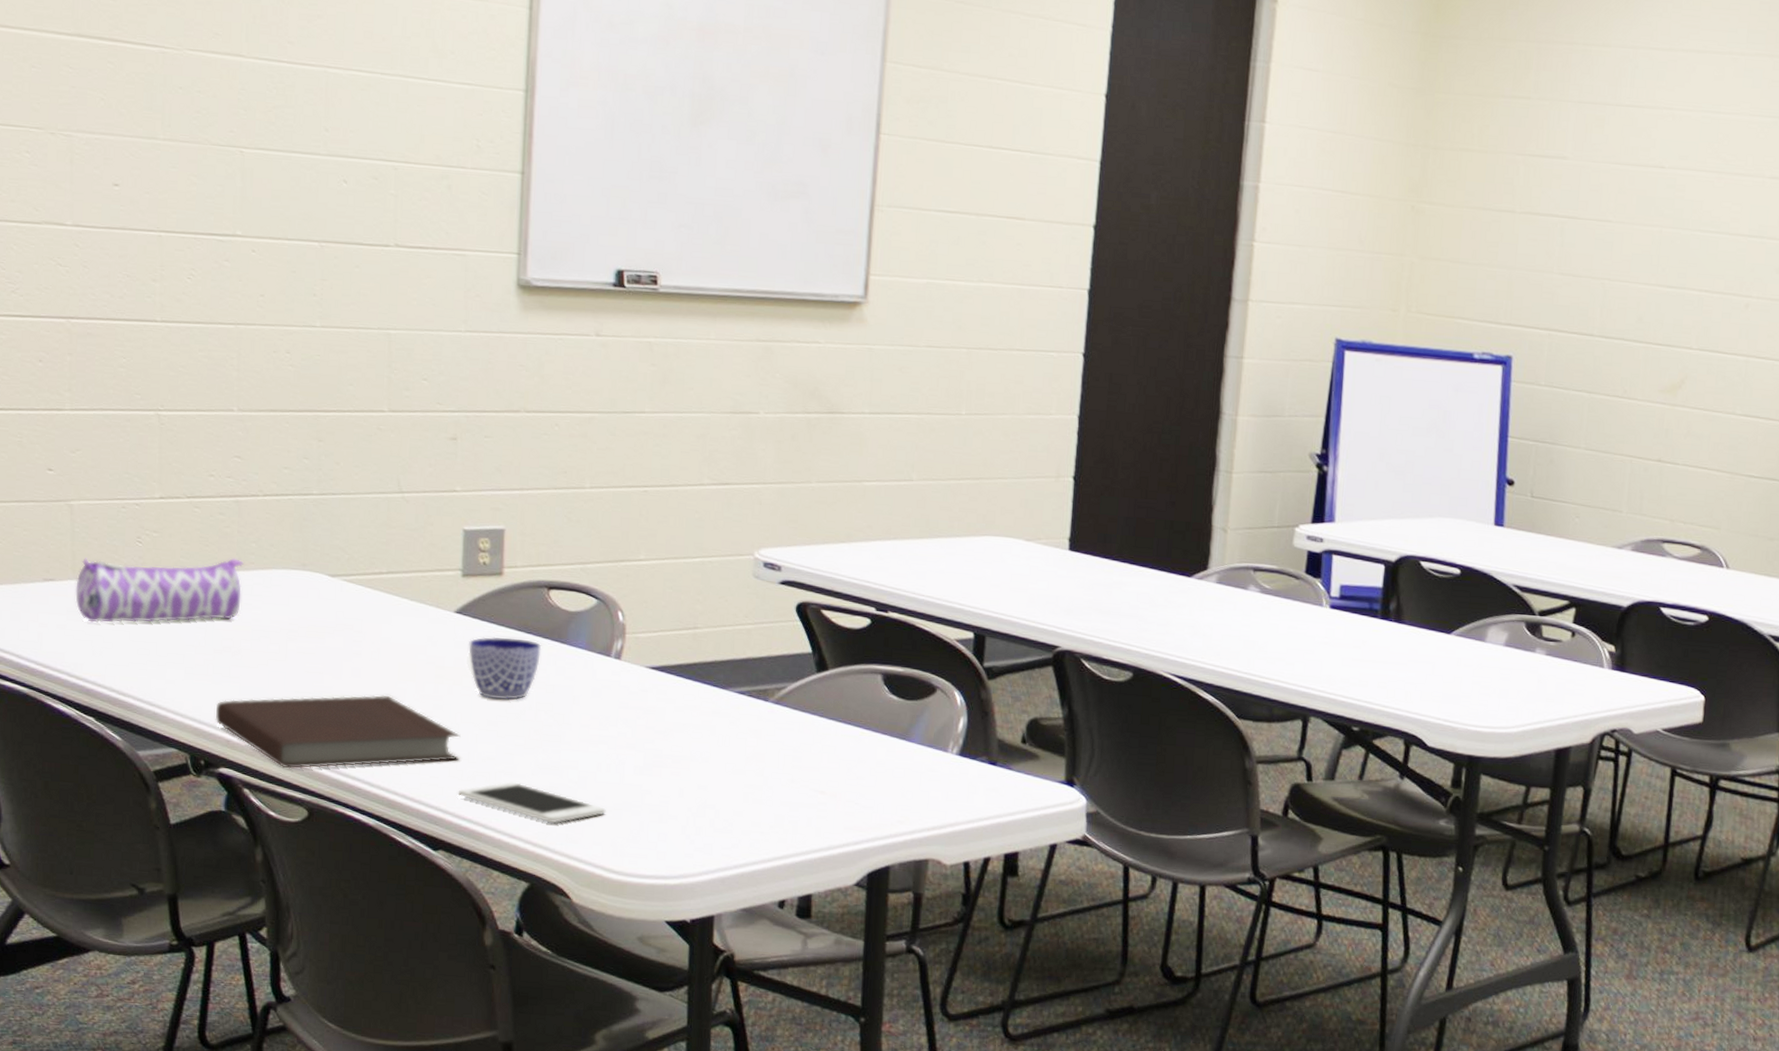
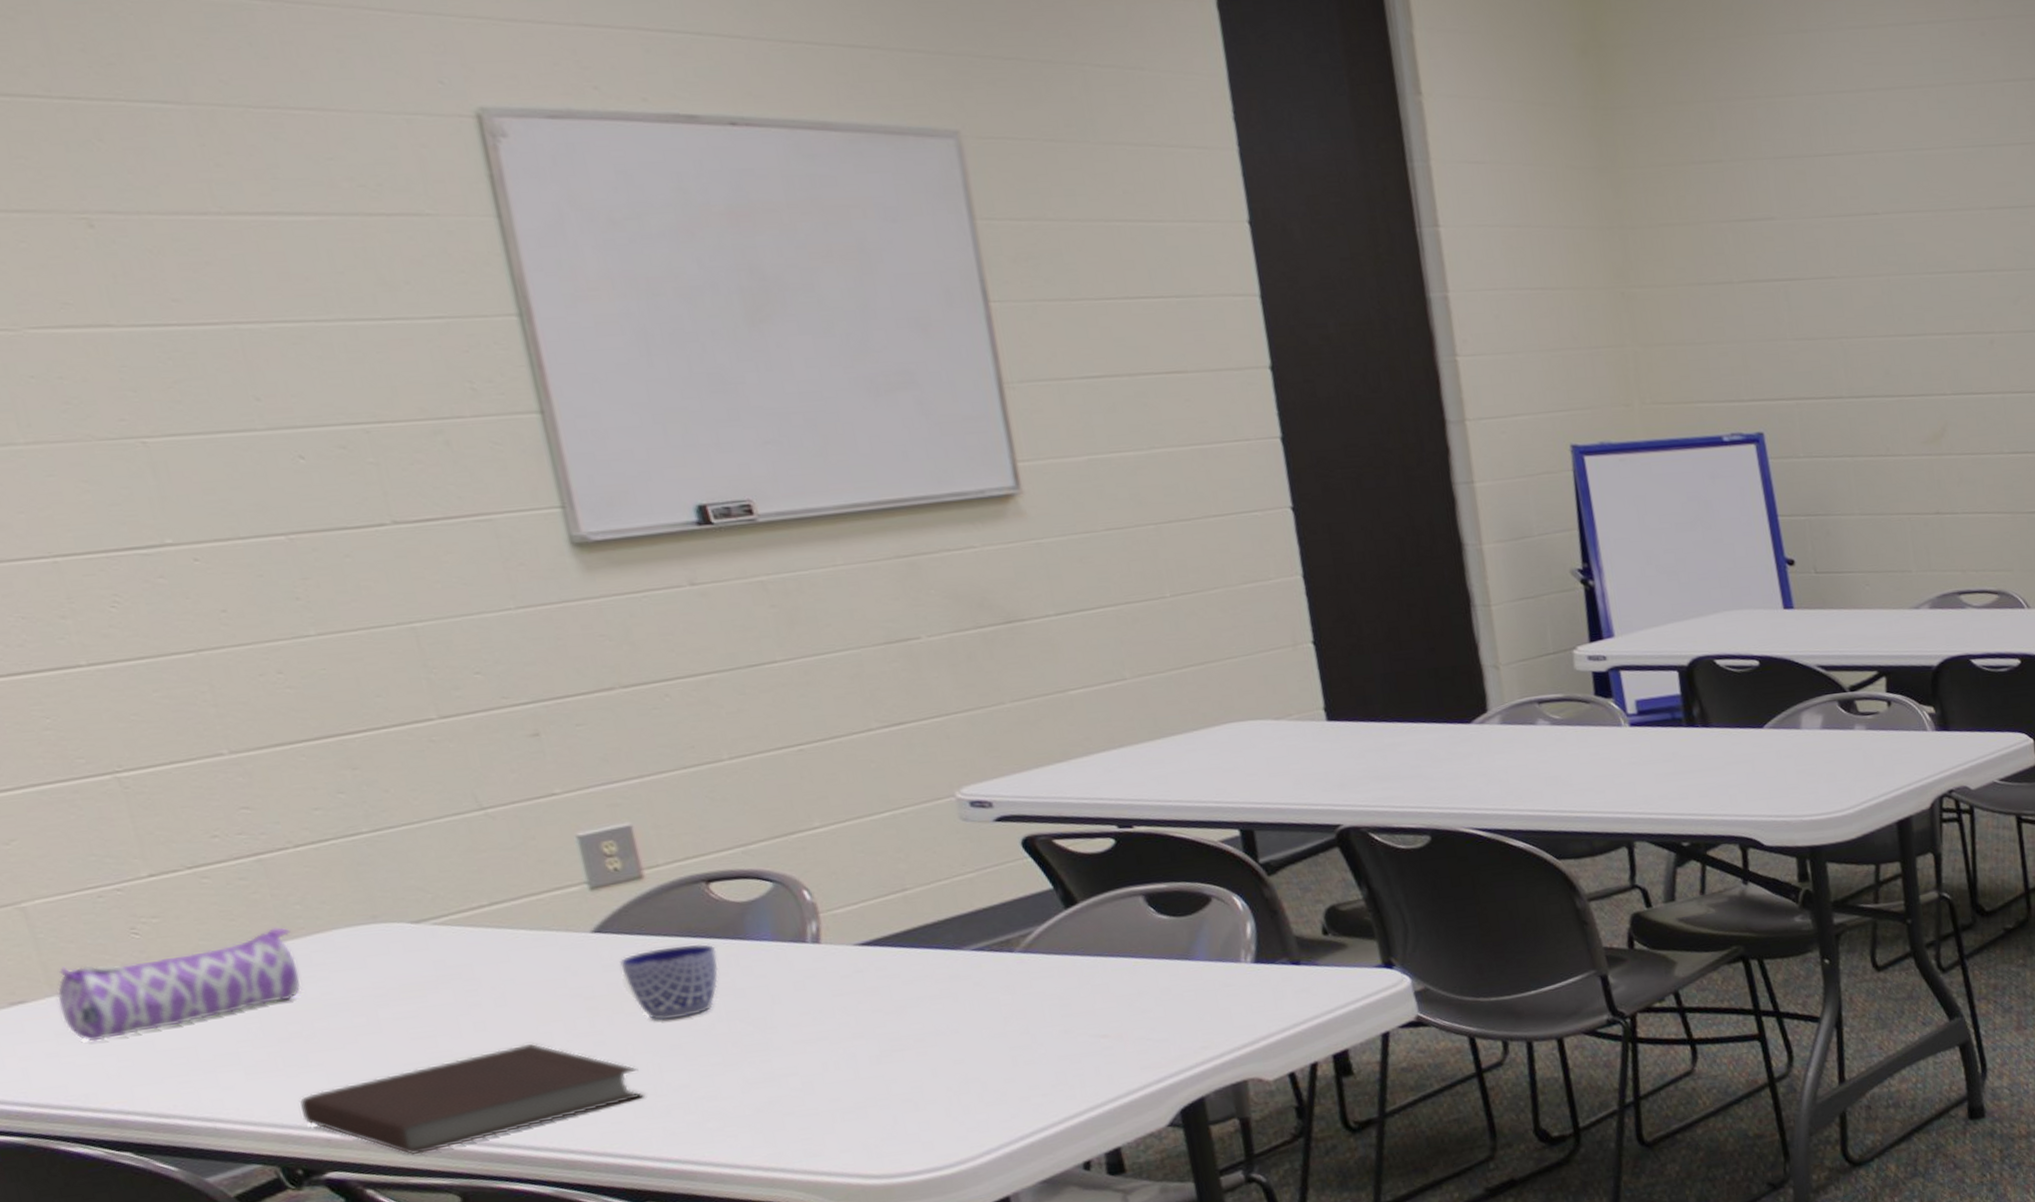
cell phone: present [458,781,606,824] -> none [652,1105,847,1142]

